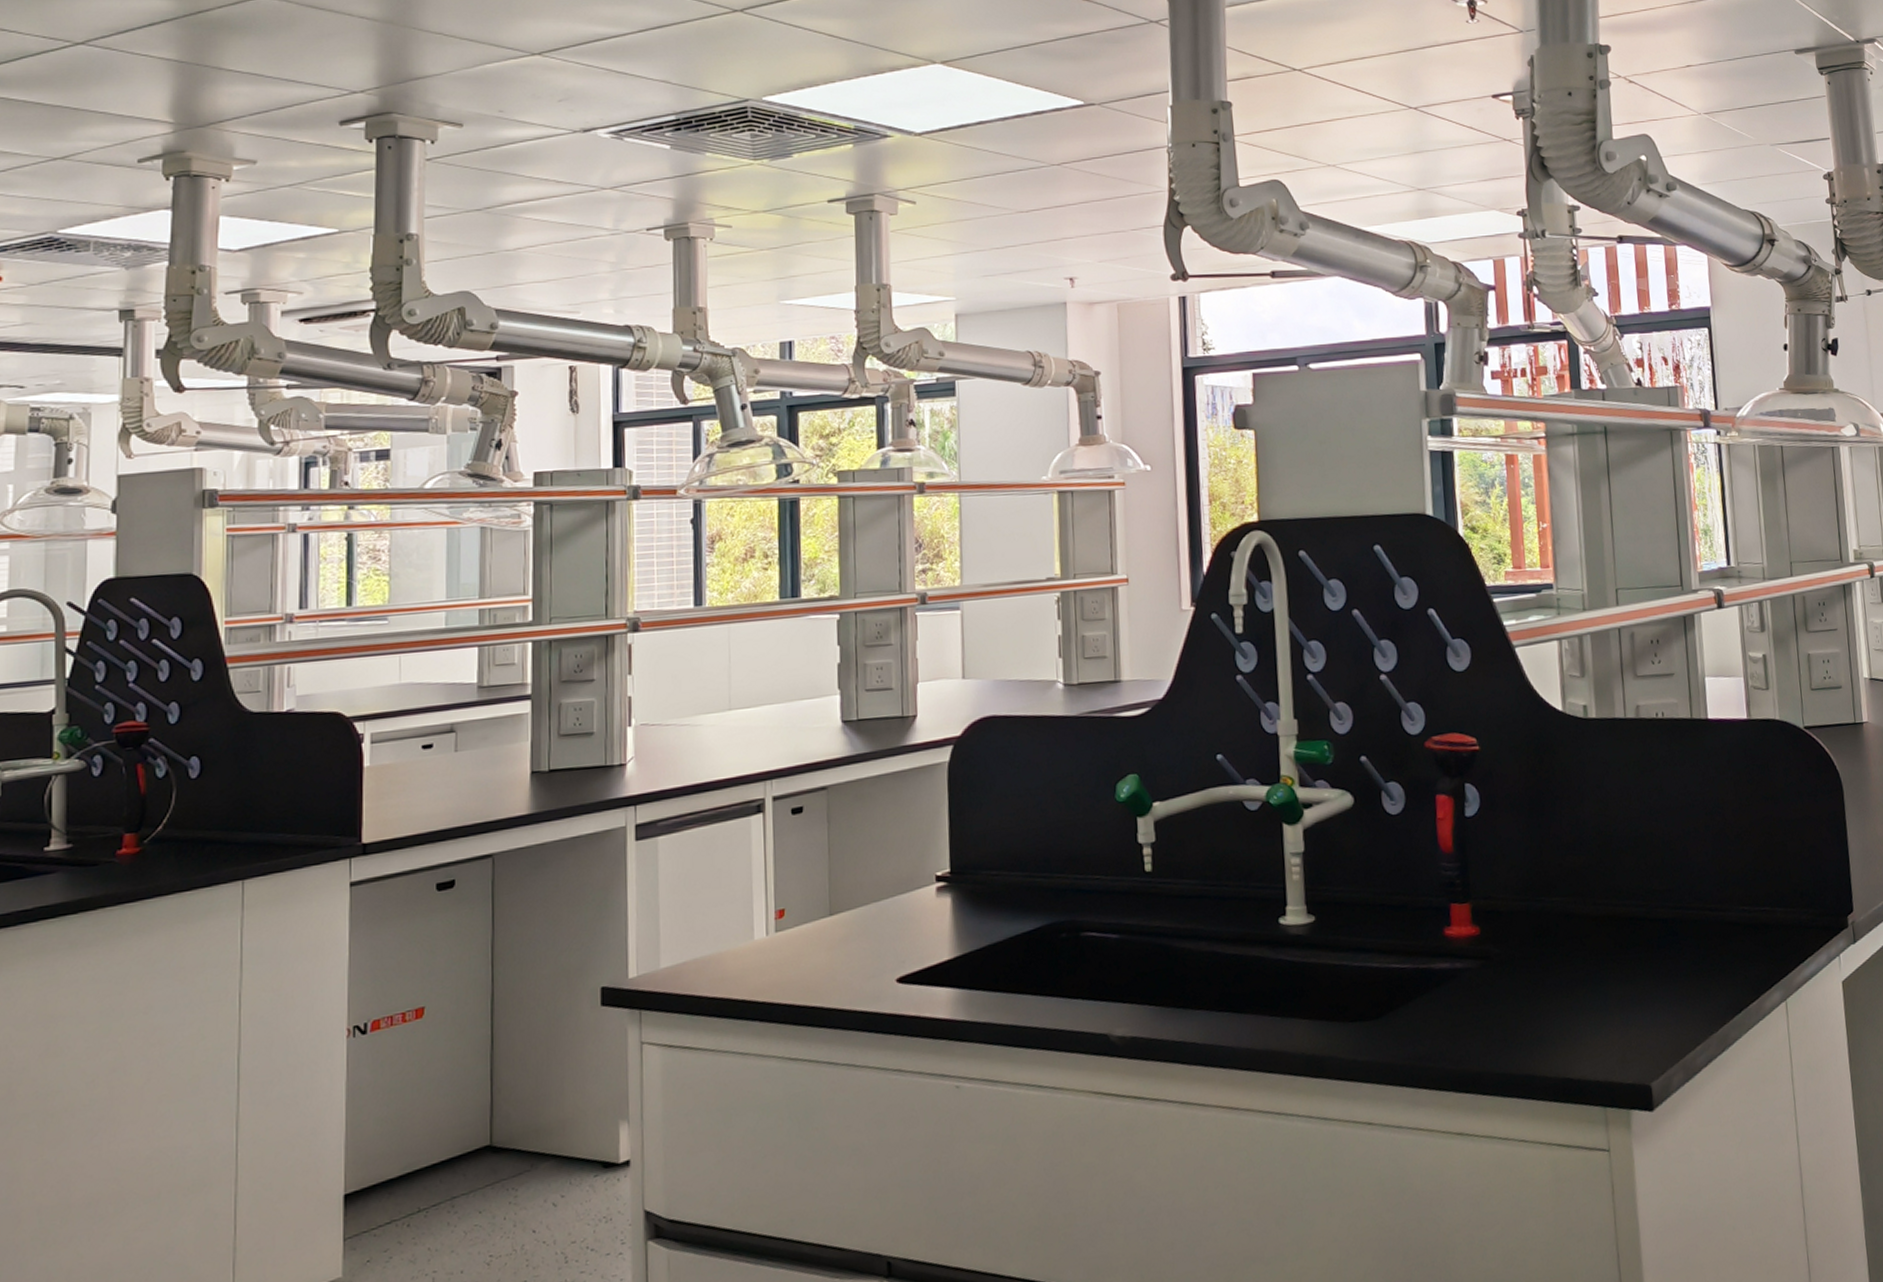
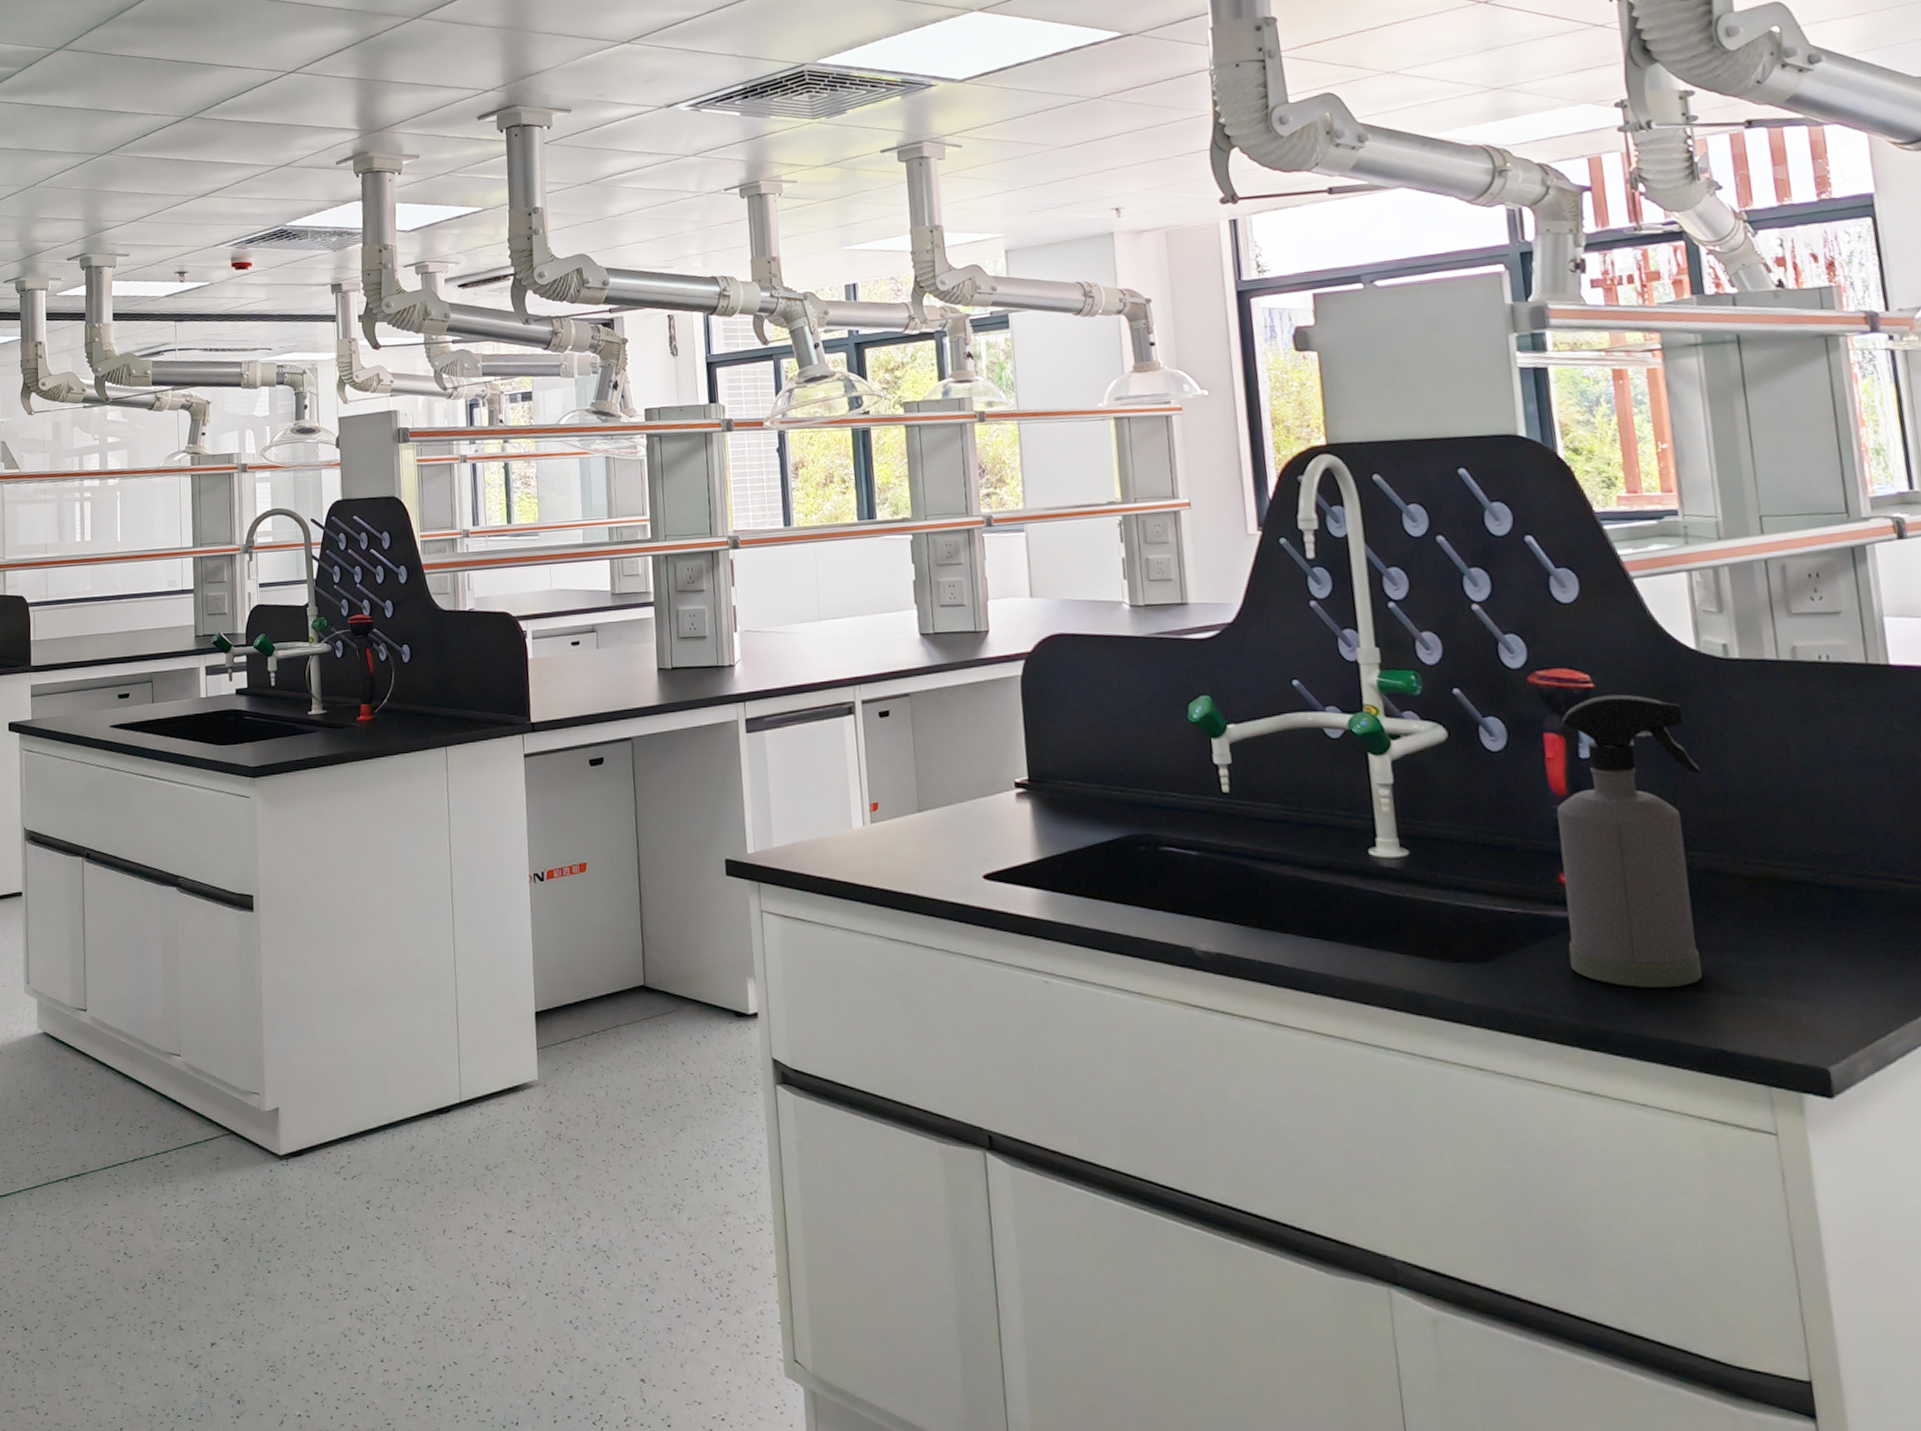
spray bottle: none [1444,755,1562,1029] -> present [1556,694,1702,989]

